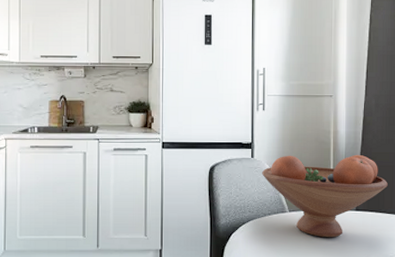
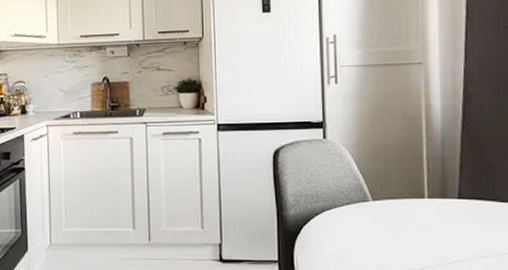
fruit bowl: present [262,154,388,238] -> none [337,131,499,231]

